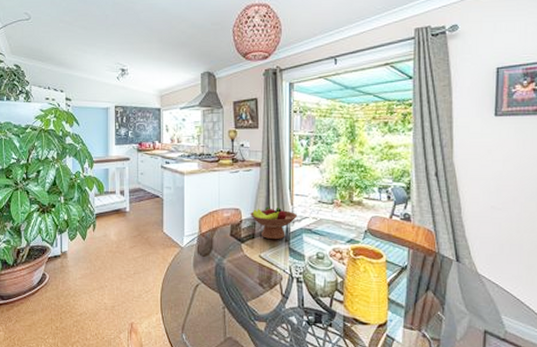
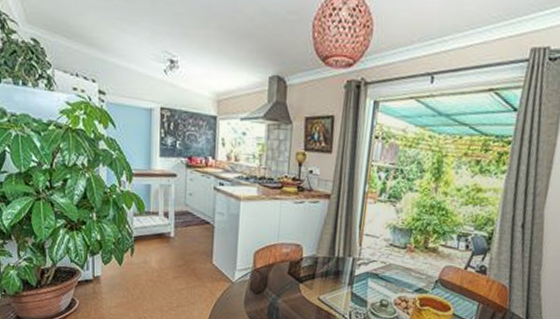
fruit bowl: present [250,206,298,240] -> none [312,245,366,283]

